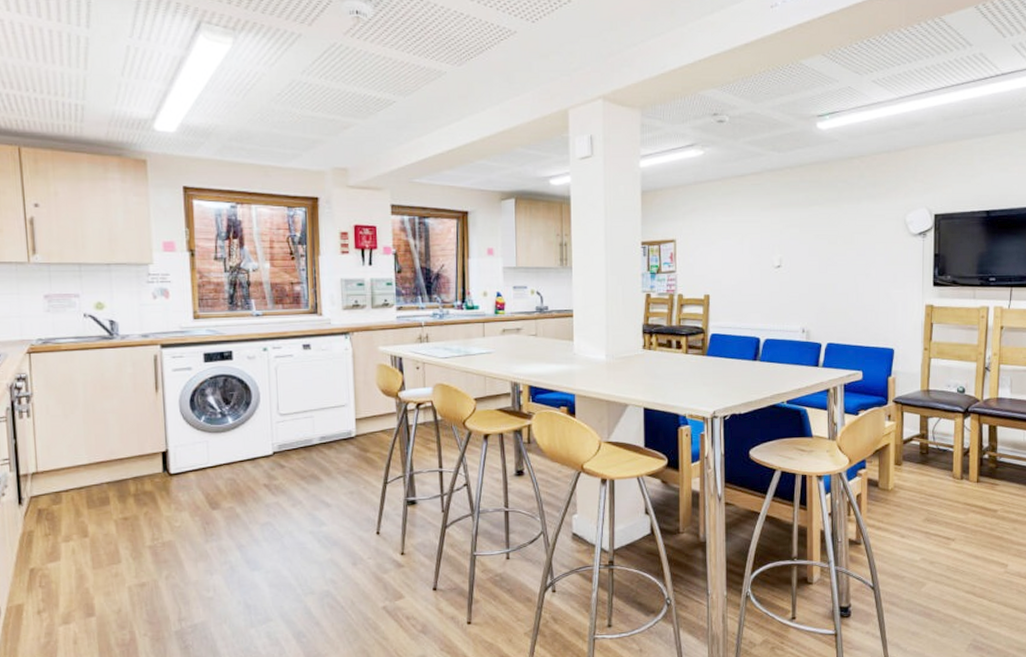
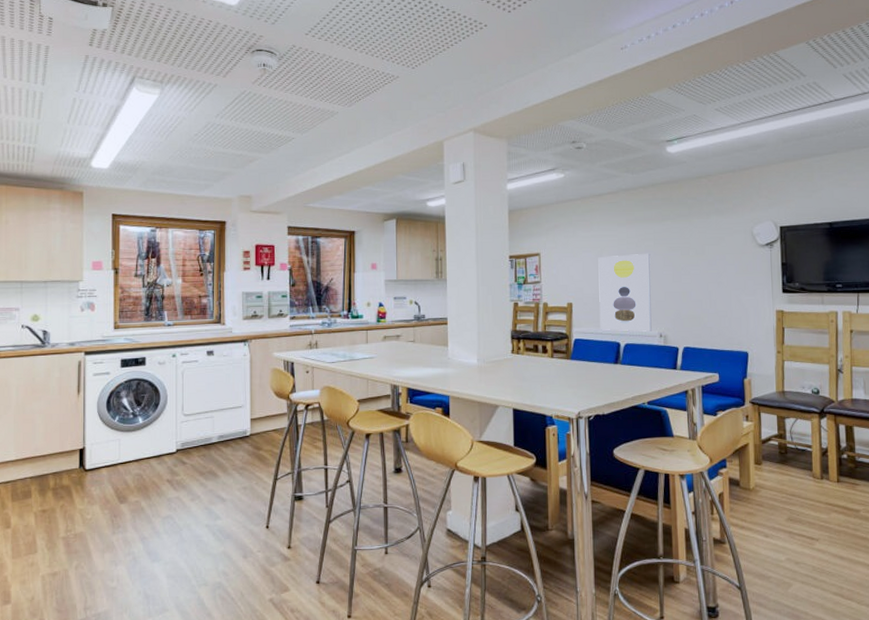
wall art: none [739,242,795,326] -> present [598,254,653,332]

